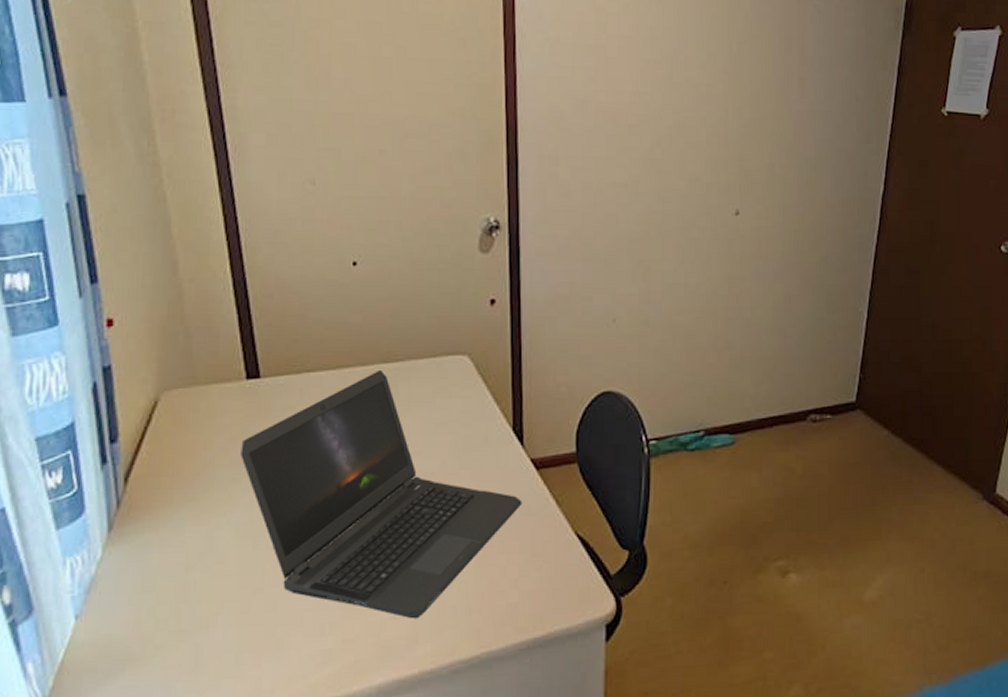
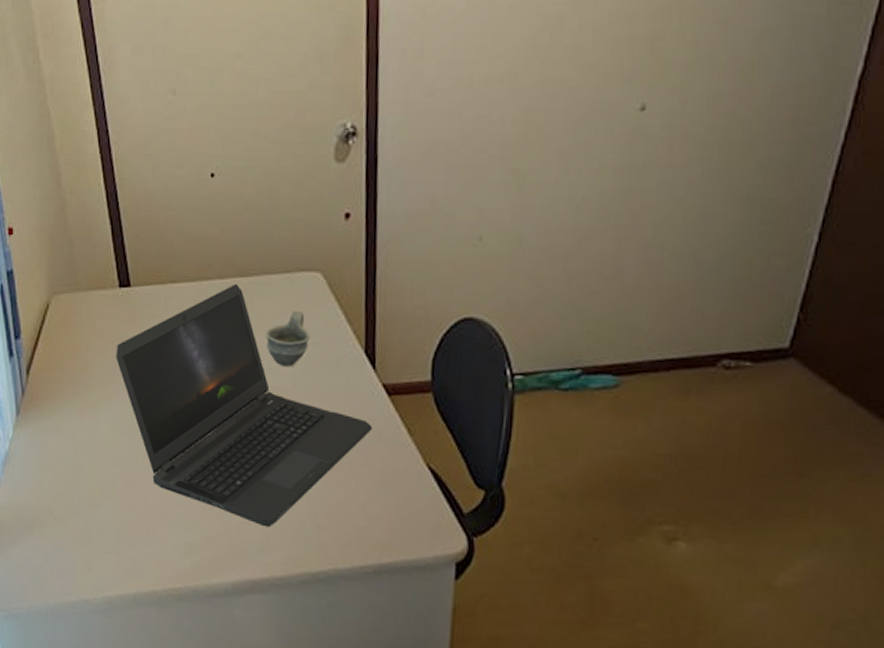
cup: none [412,393,458,450] -> present [265,310,310,367]

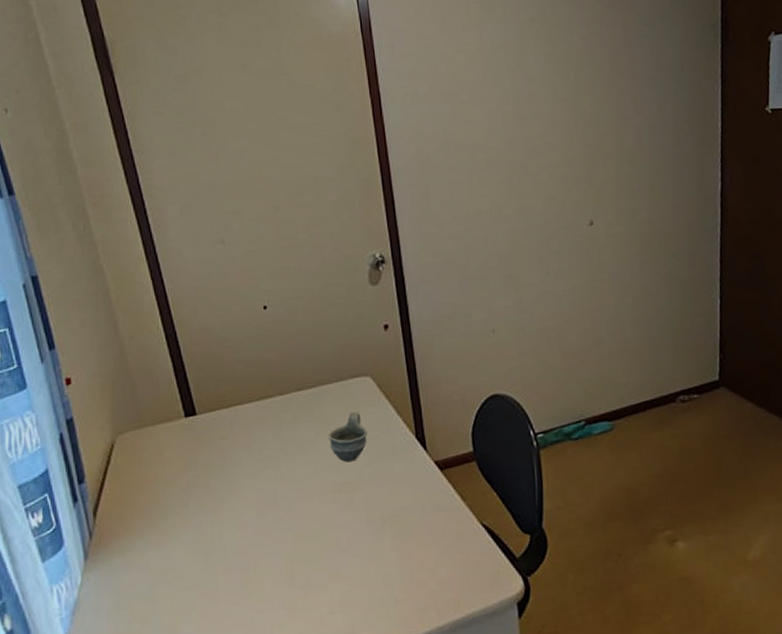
laptop computer: present [116,283,373,528] -> none [186,396,432,613]

